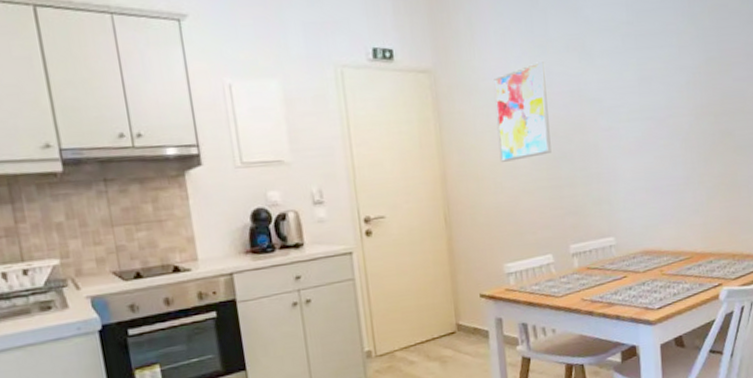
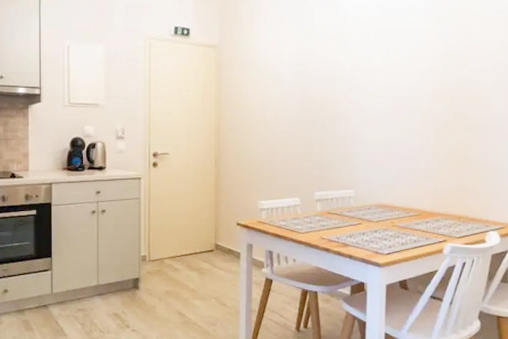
wall art: present [494,60,552,162] -> none [264,44,309,120]

